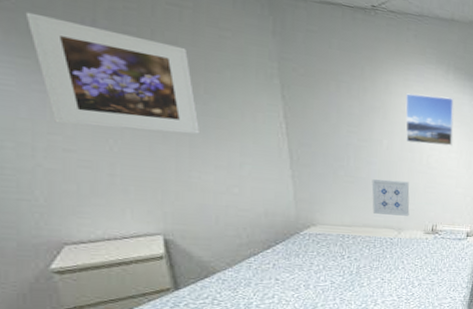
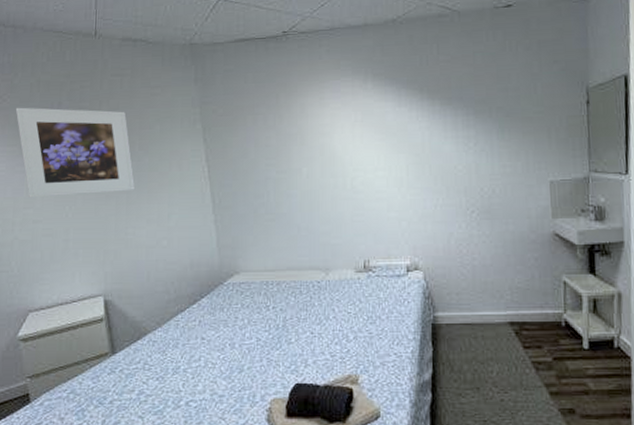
wall art: present [371,179,410,216] -> none [293,212,337,253]
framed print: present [405,93,454,146] -> none [323,108,379,166]

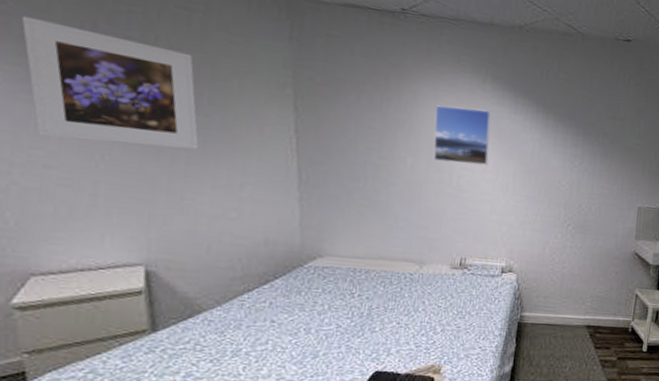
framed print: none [323,108,379,166] -> present [433,105,491,166]

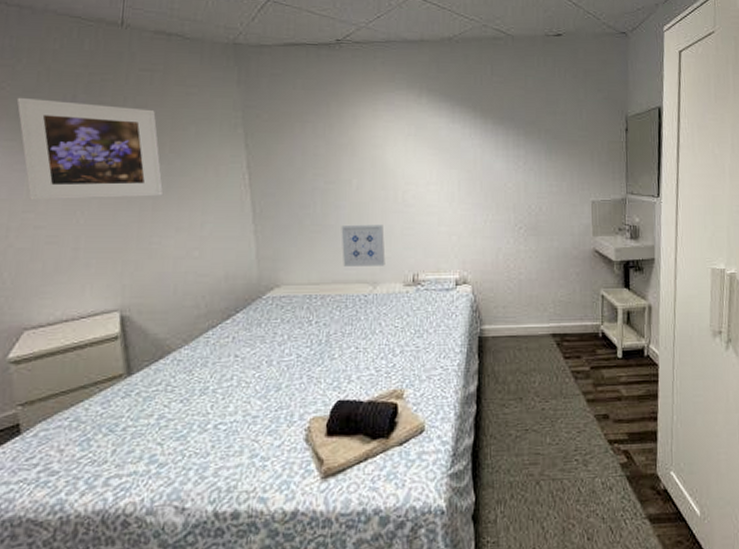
wall art: none [390,203,435,247] -> present [341,224,386,266]
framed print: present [433,105,491,166] -> none [375,123,431,179]

